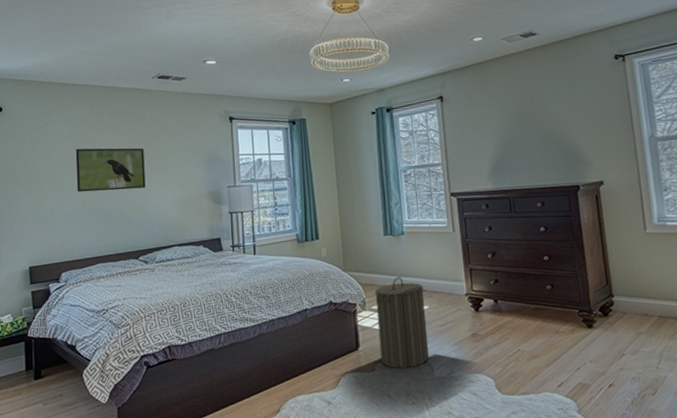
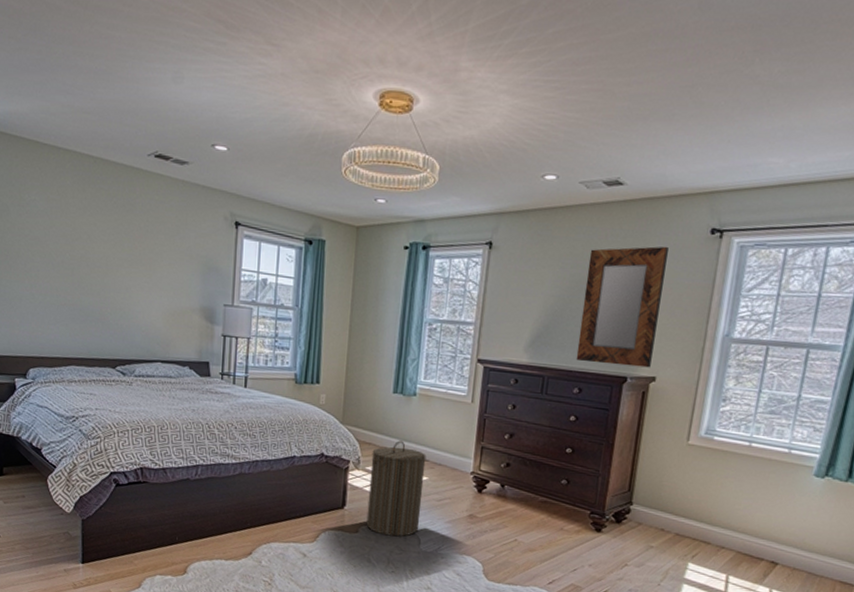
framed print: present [75,148,146,193] -> none [51,227,131,289]
home mirror: none [523,75,596,180] -> present [576,246,668,368]

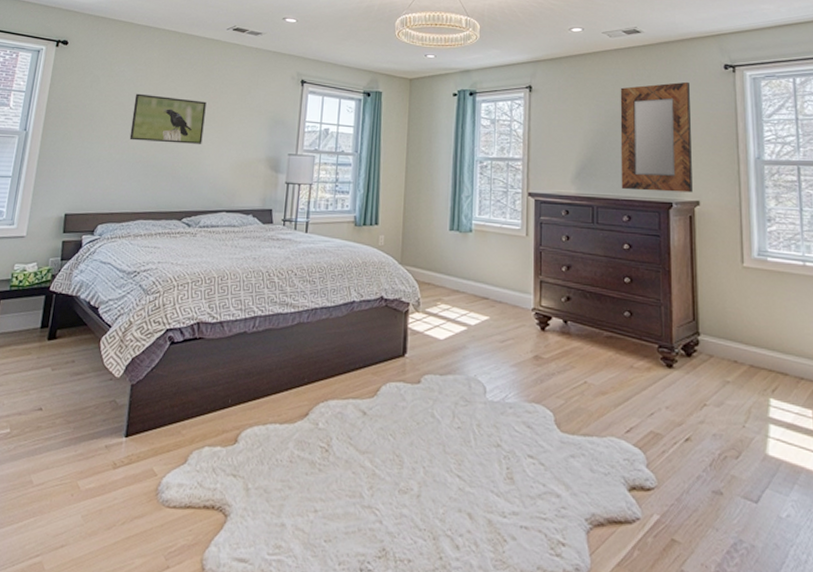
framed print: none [51,227,131,289] -> present [129,93,207,144]
laundry hamper: present [366,440,426,537] -> none [428,279,486,386]

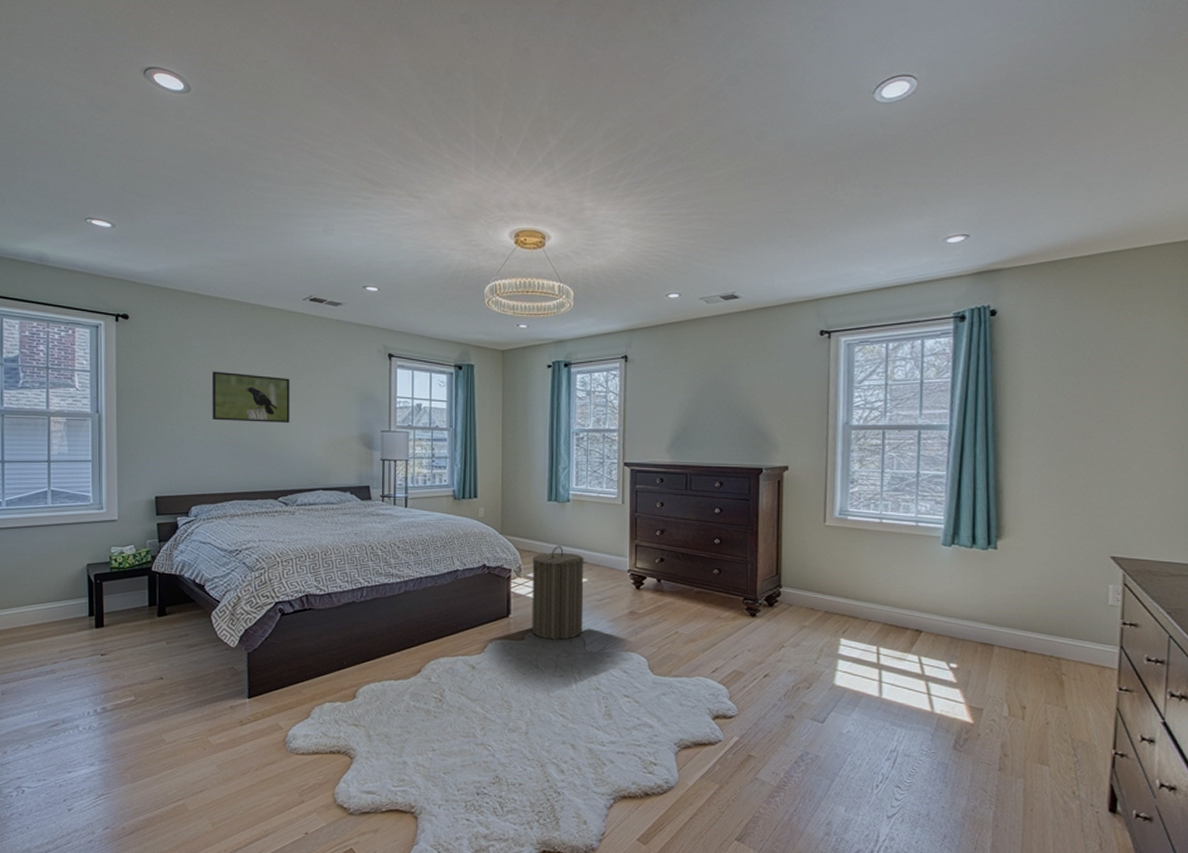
laundry hamper: none [428,279,486,386] -> present [531,546,584,640]
home mirror: present [620,81,693,193] -> none [714,348,785,458]

